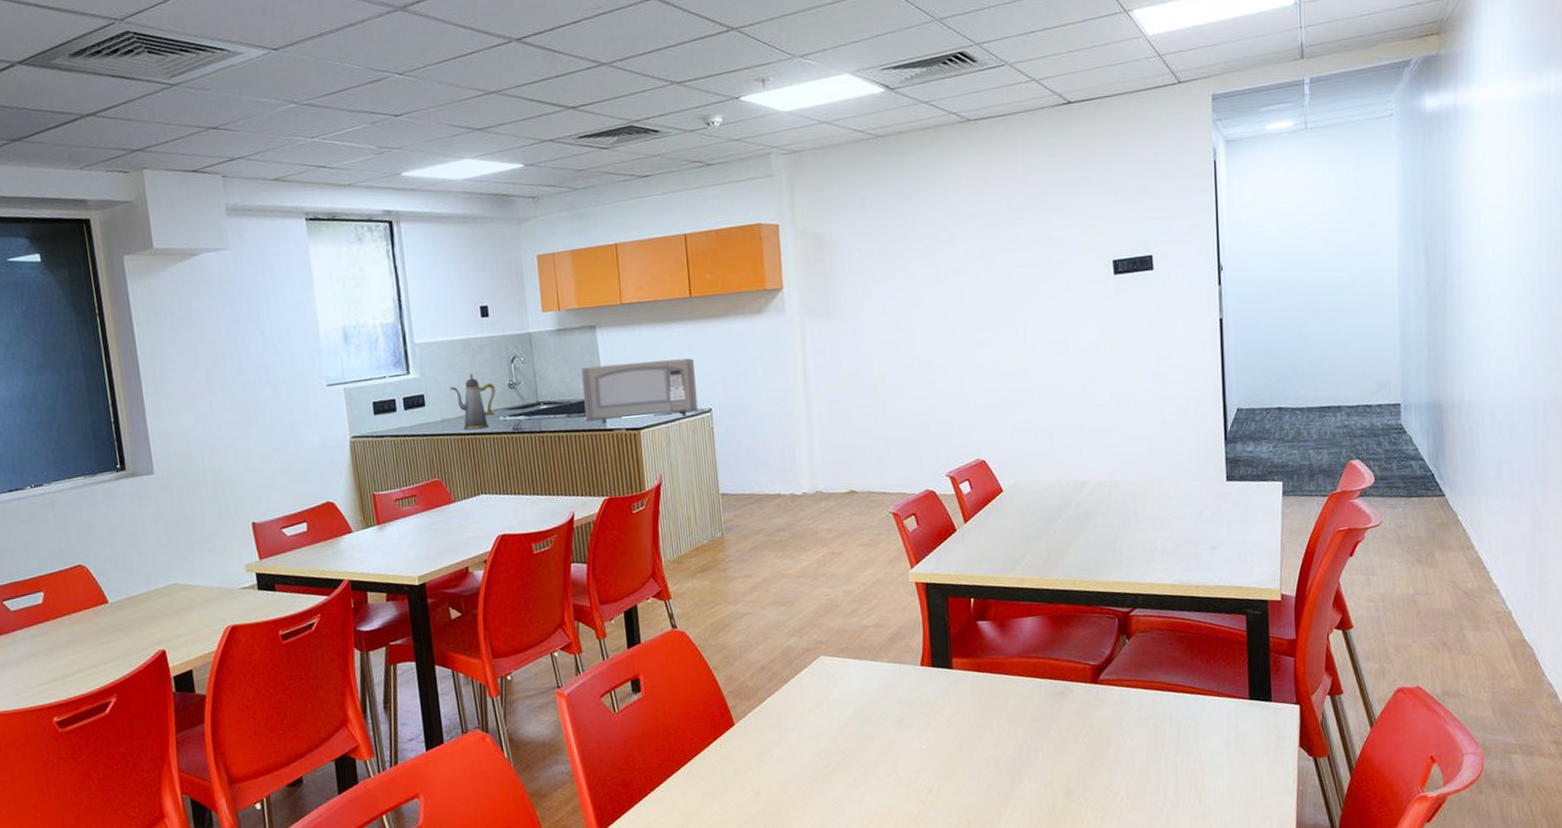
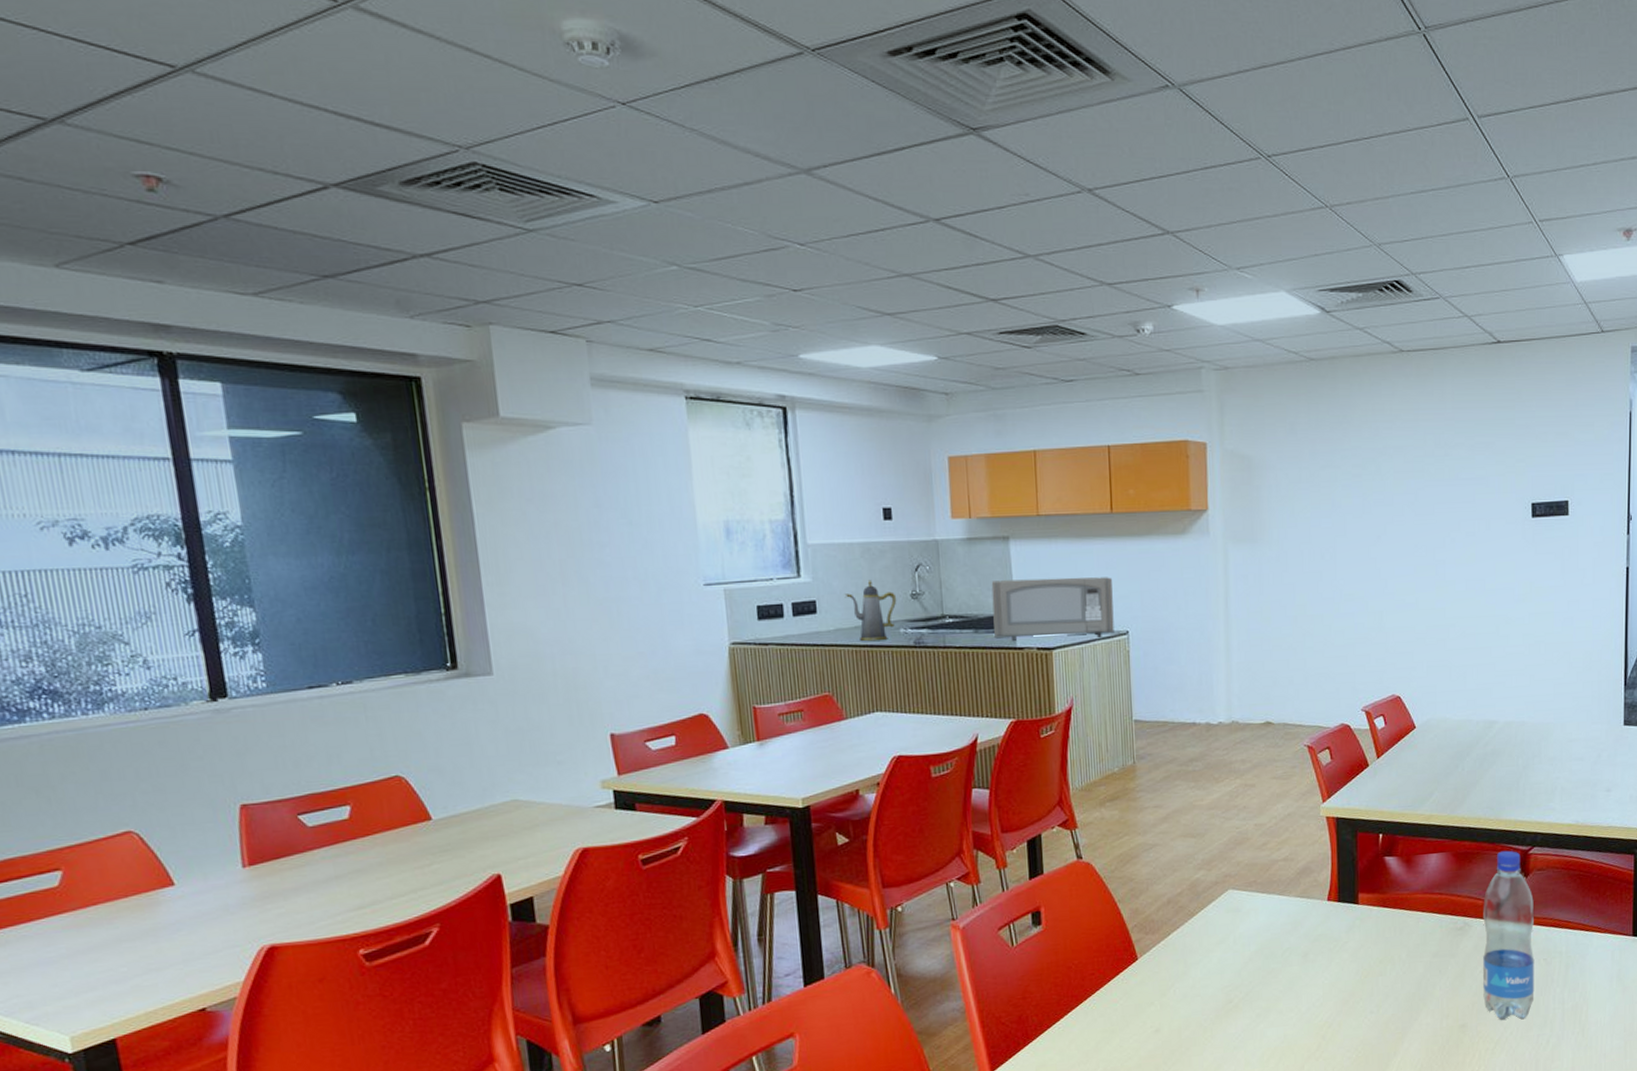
bottle: none [1083,612,1144,787] -> present [1483,850,1535,1020]

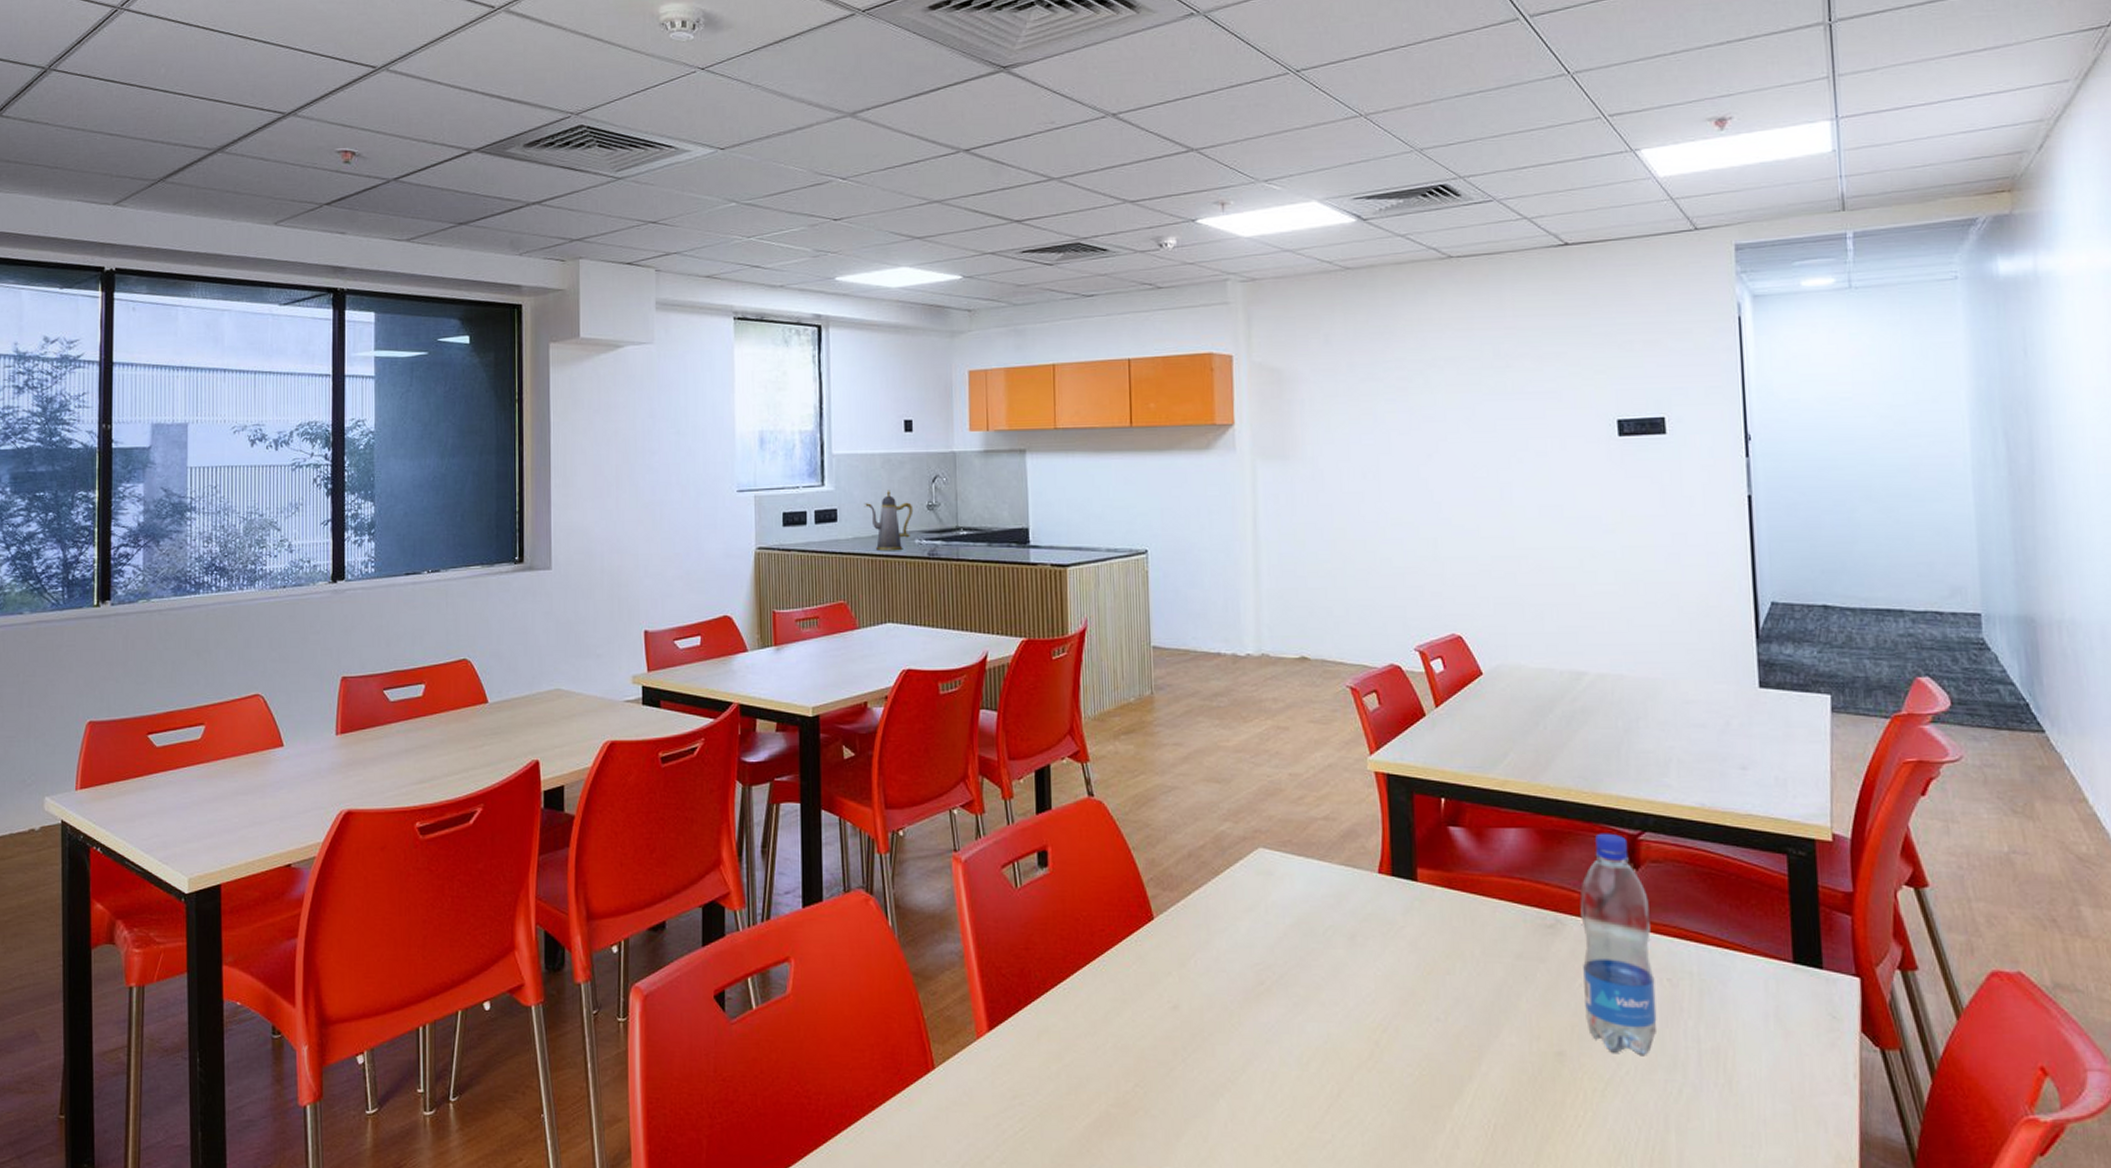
microwave: present [991,577,1114,642] -> none [1006,492,1132,557]

